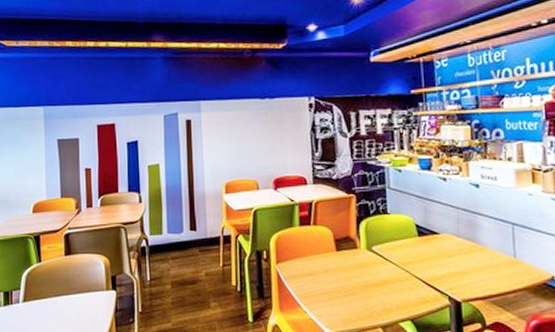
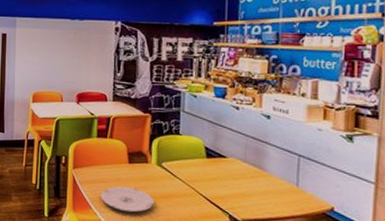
plate: none [310,278,369,306] -> present [101,186,155,213]

